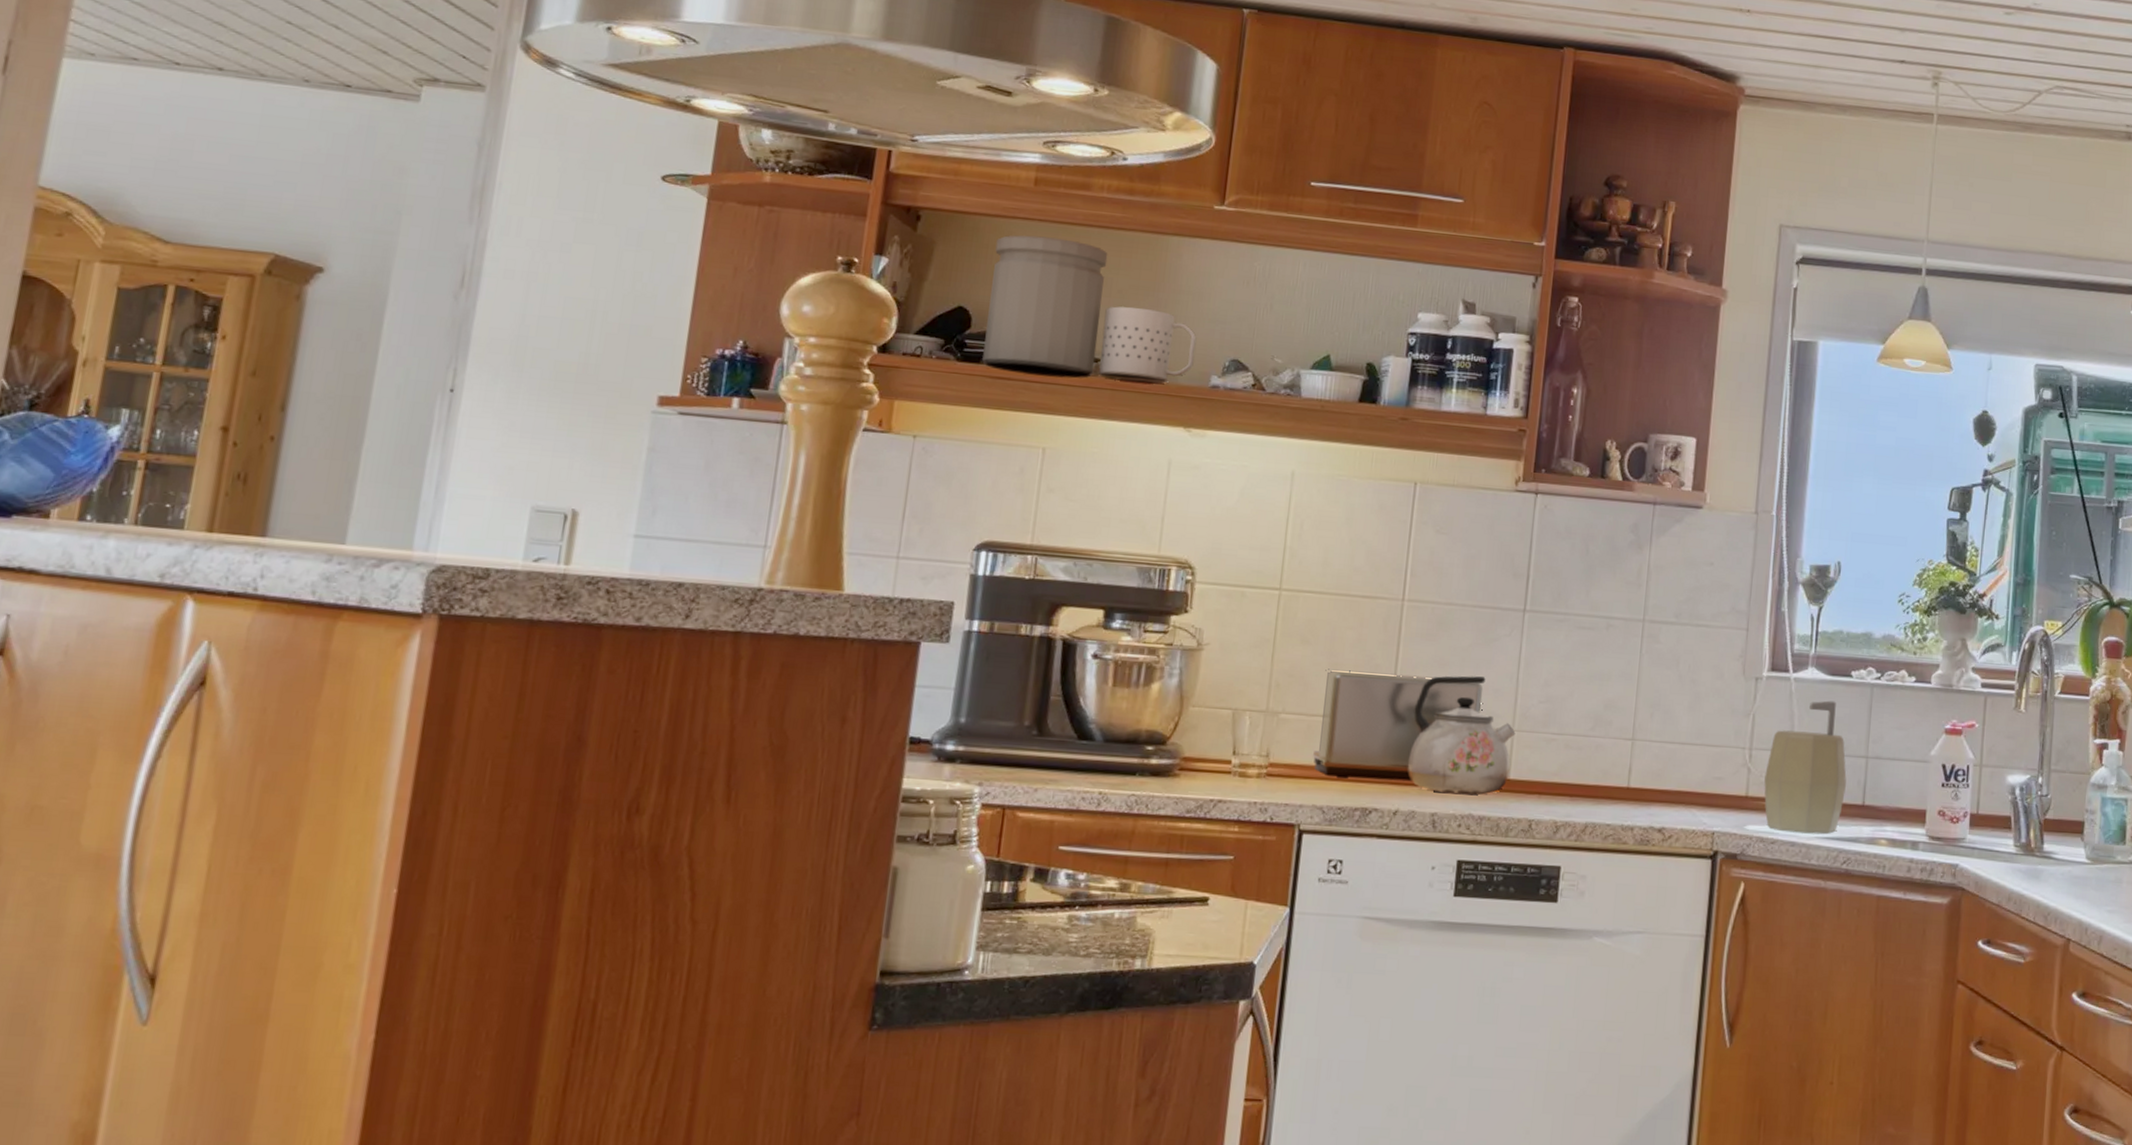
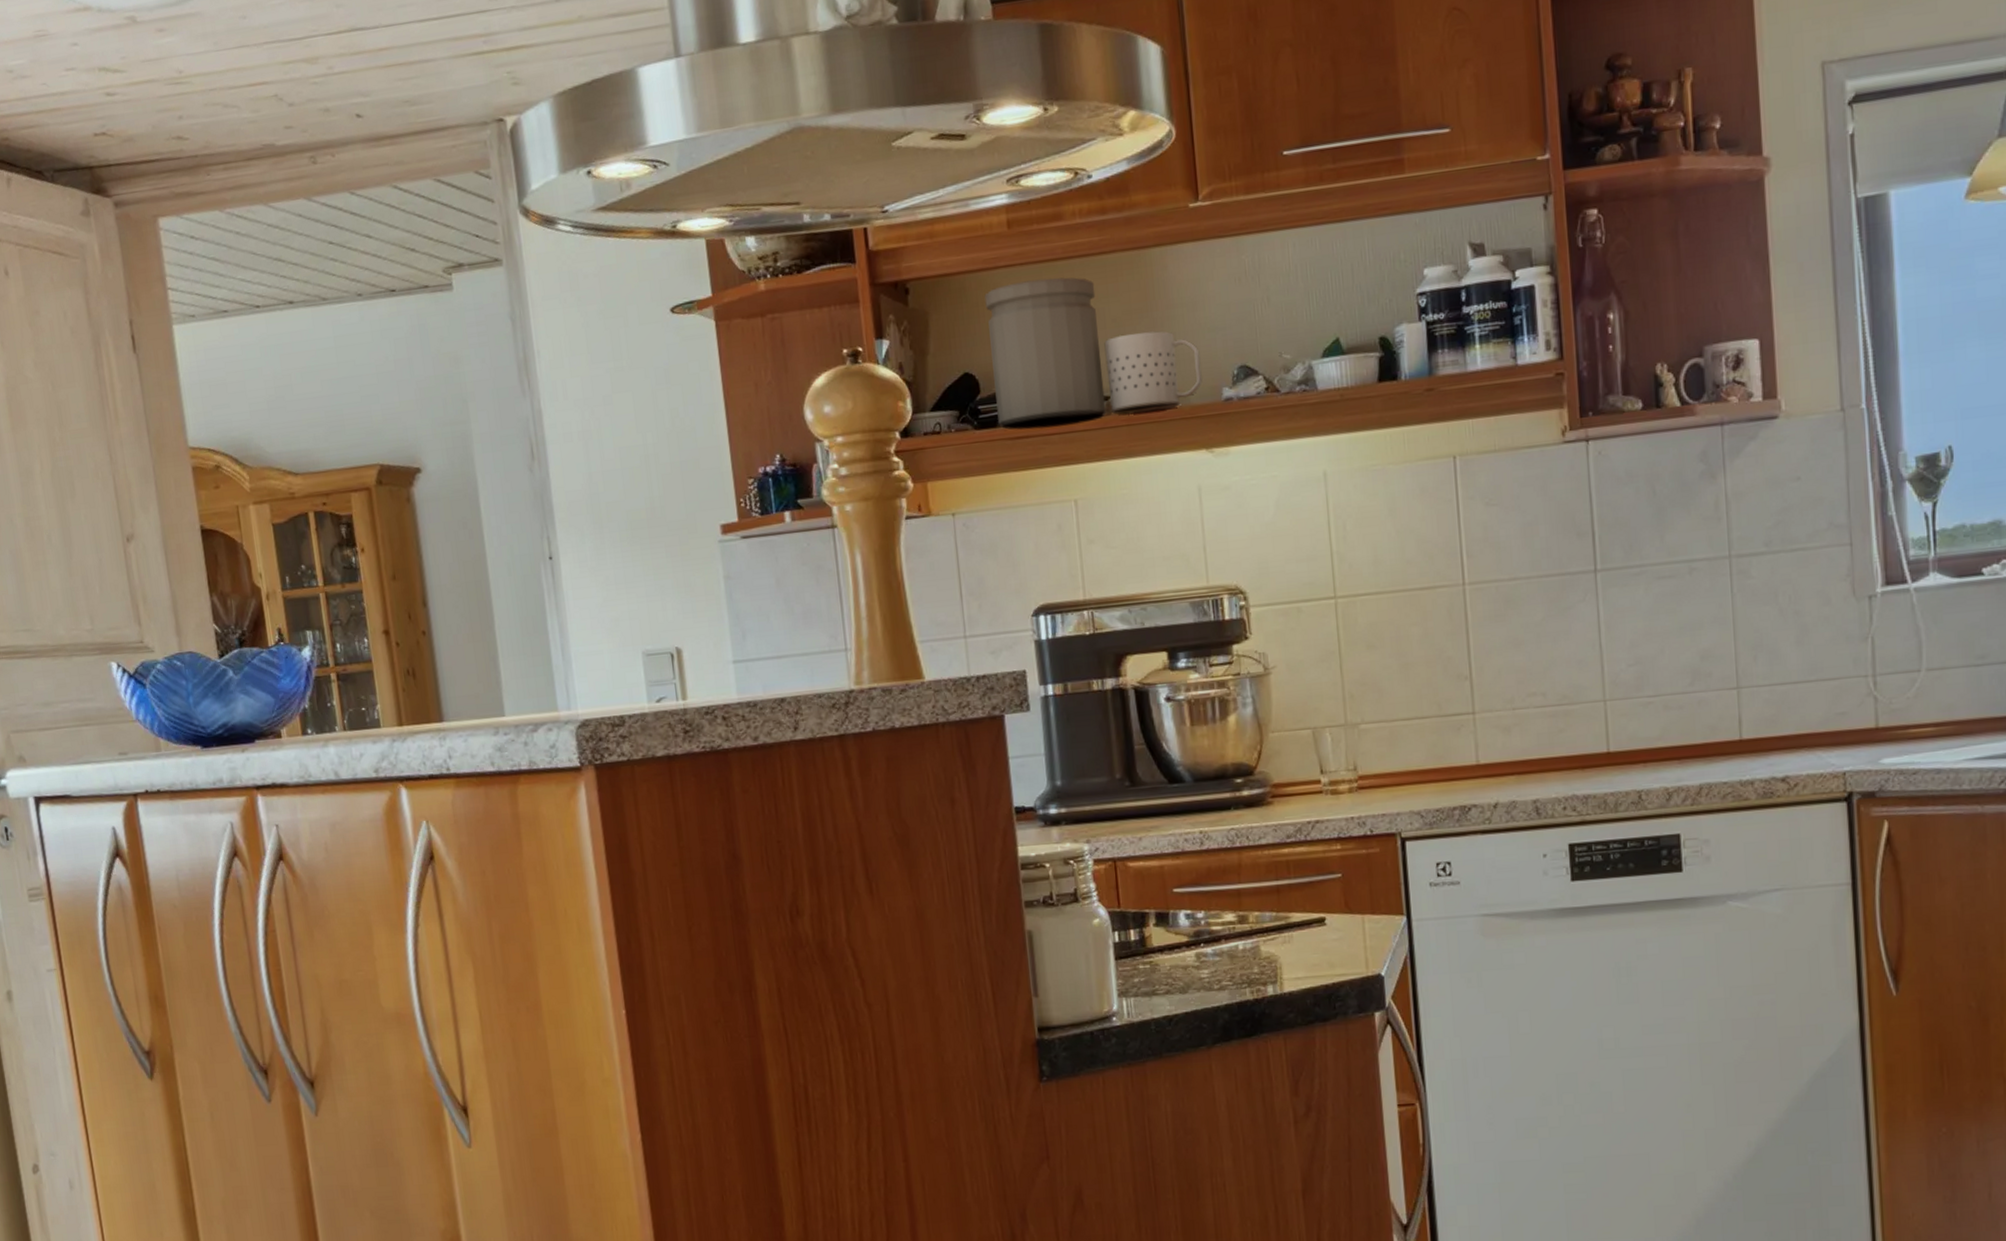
toaster: present [1313,669,1483,782] -> none [1397,657,1568,781]
kettle: present [1408,676,1516,795] -> none [1496,650,1608,778]
soap dispenser: present [1764,700,1847,835] -> none [1895,605,1993,760]

